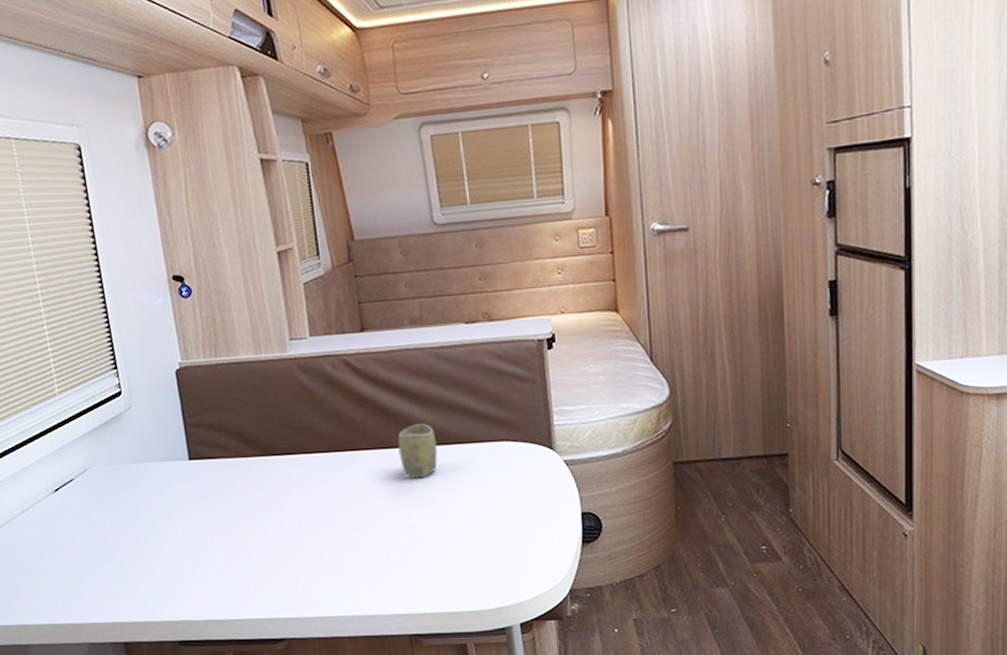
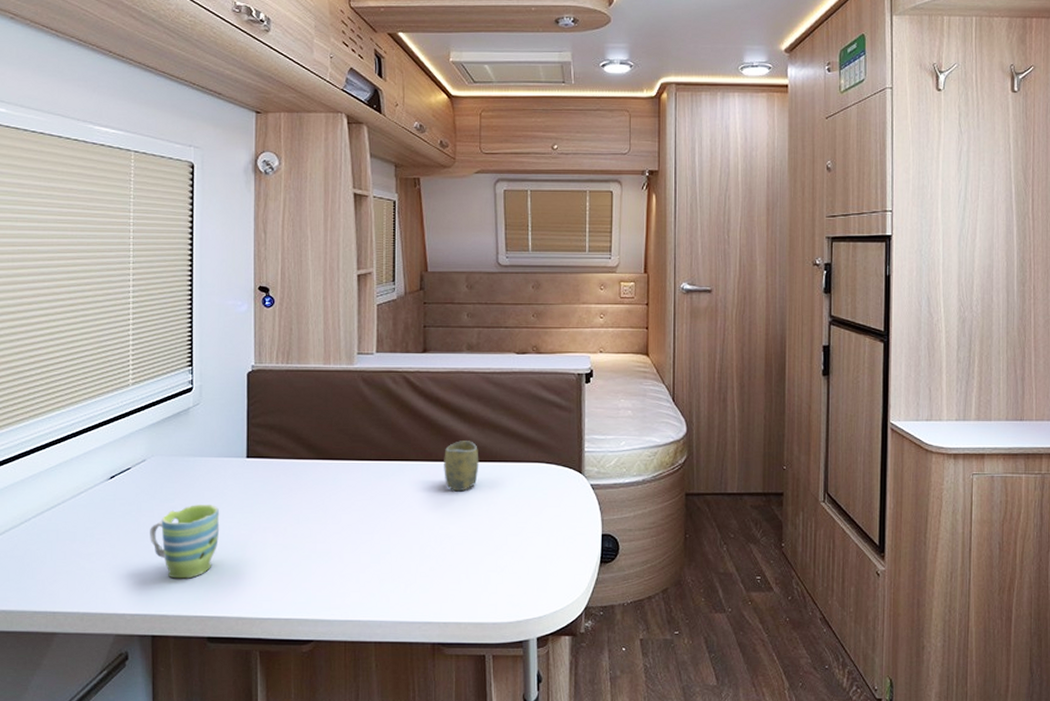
mug: none [103,510,175,586] -> present [150,505,220,579]

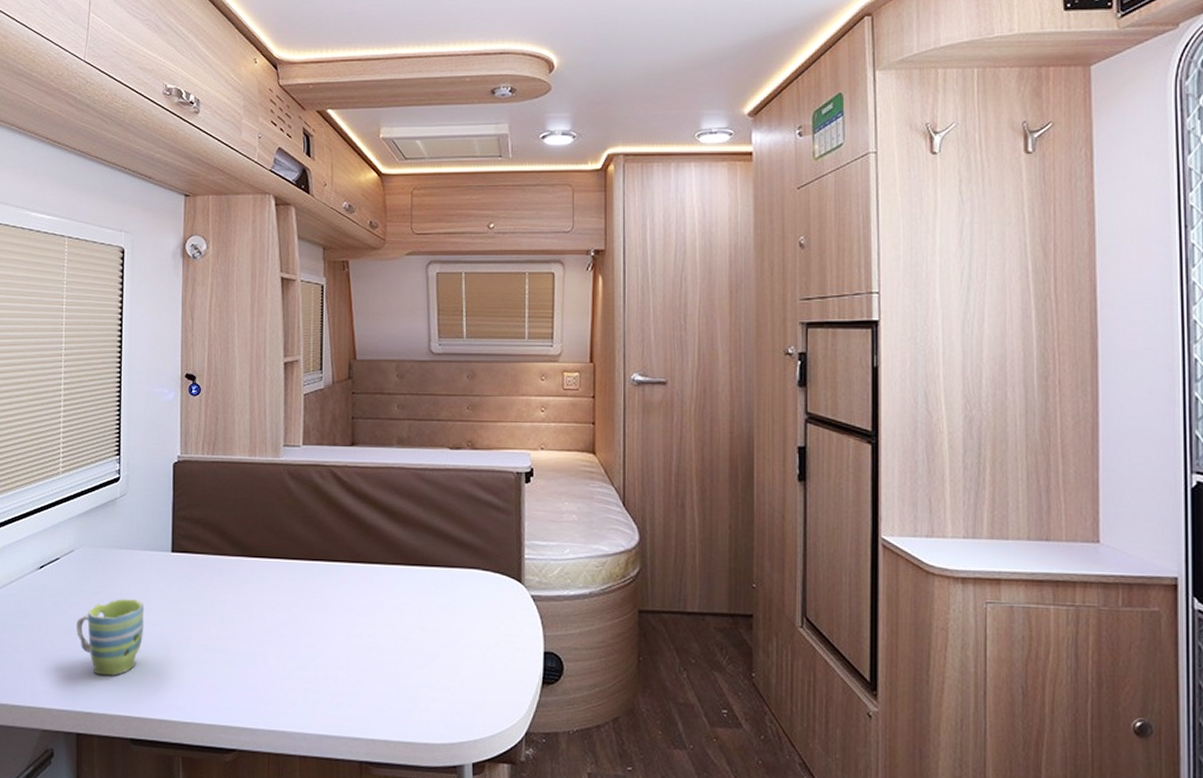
cup: present [444,441,479,492] -> none [372,542,410,597]

